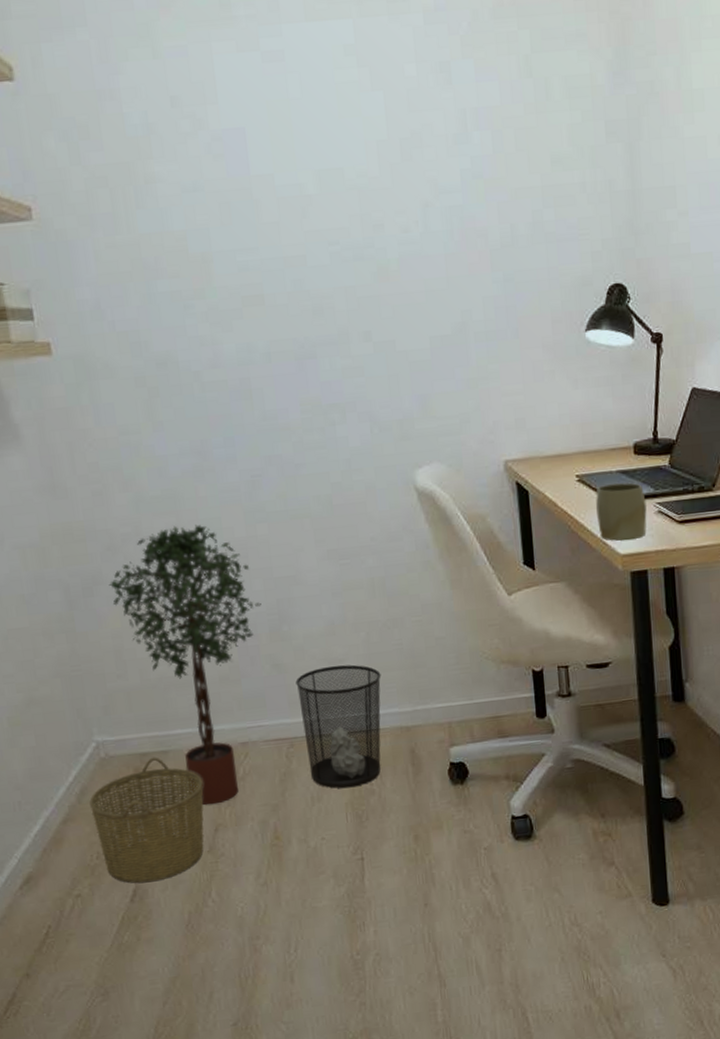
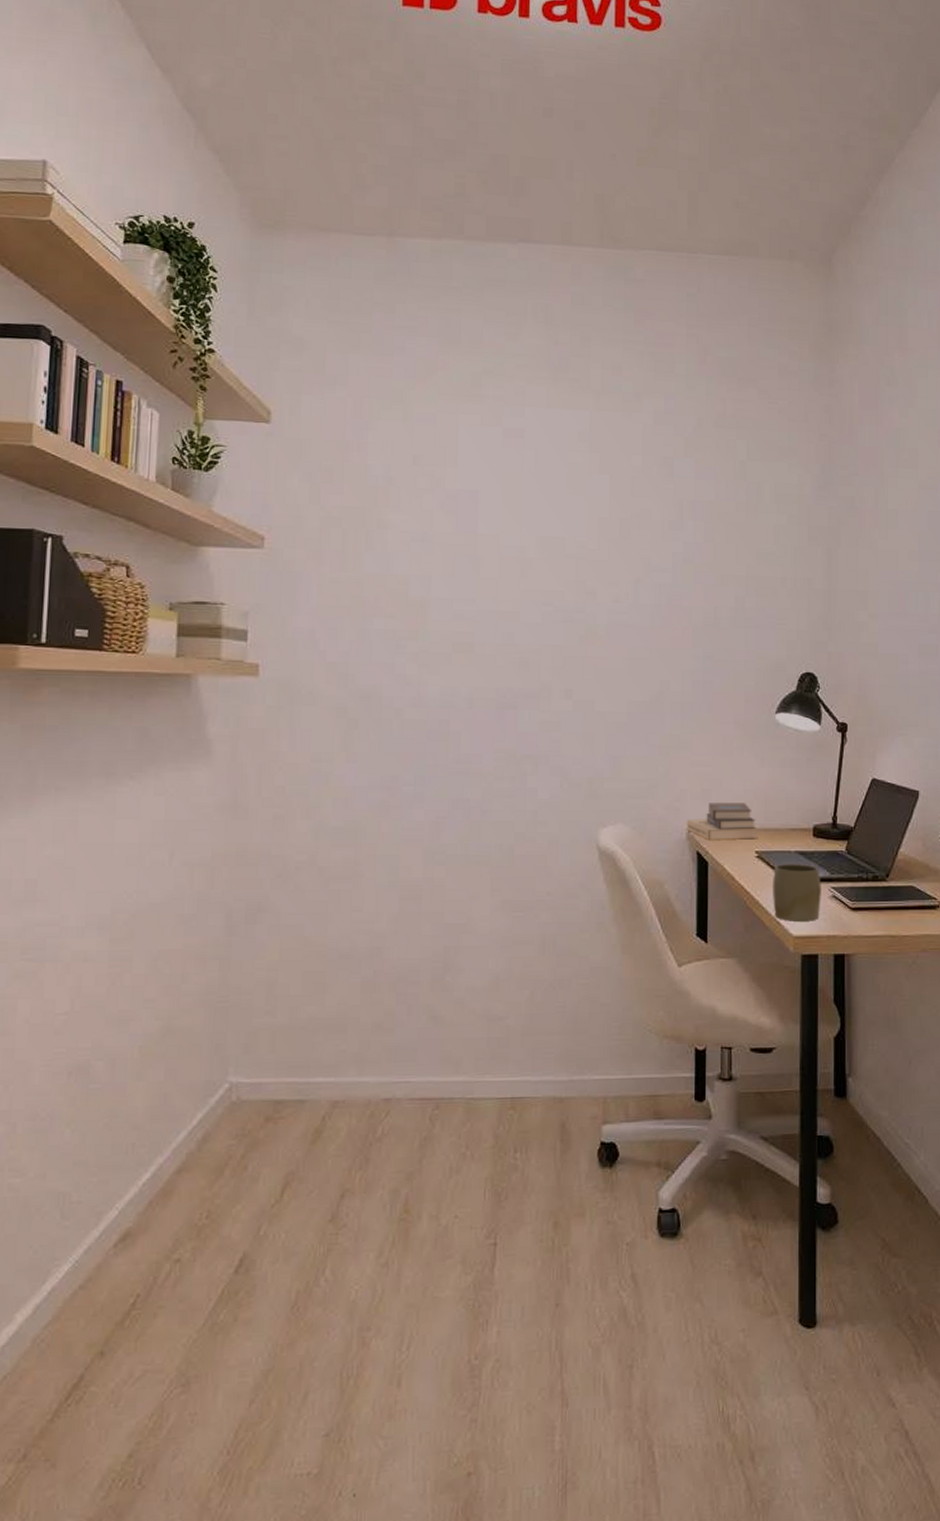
basket: present [89,757,204,883] -> none [210,1106,336,1252]
potted tree: present [110,524,262,806] -> none [275,859,427,1167]
waste bin: present [295,664,381,789] -> none [451,1024,541,1161]
books: none [502,428,577,470] -> present [686,803,758,841]

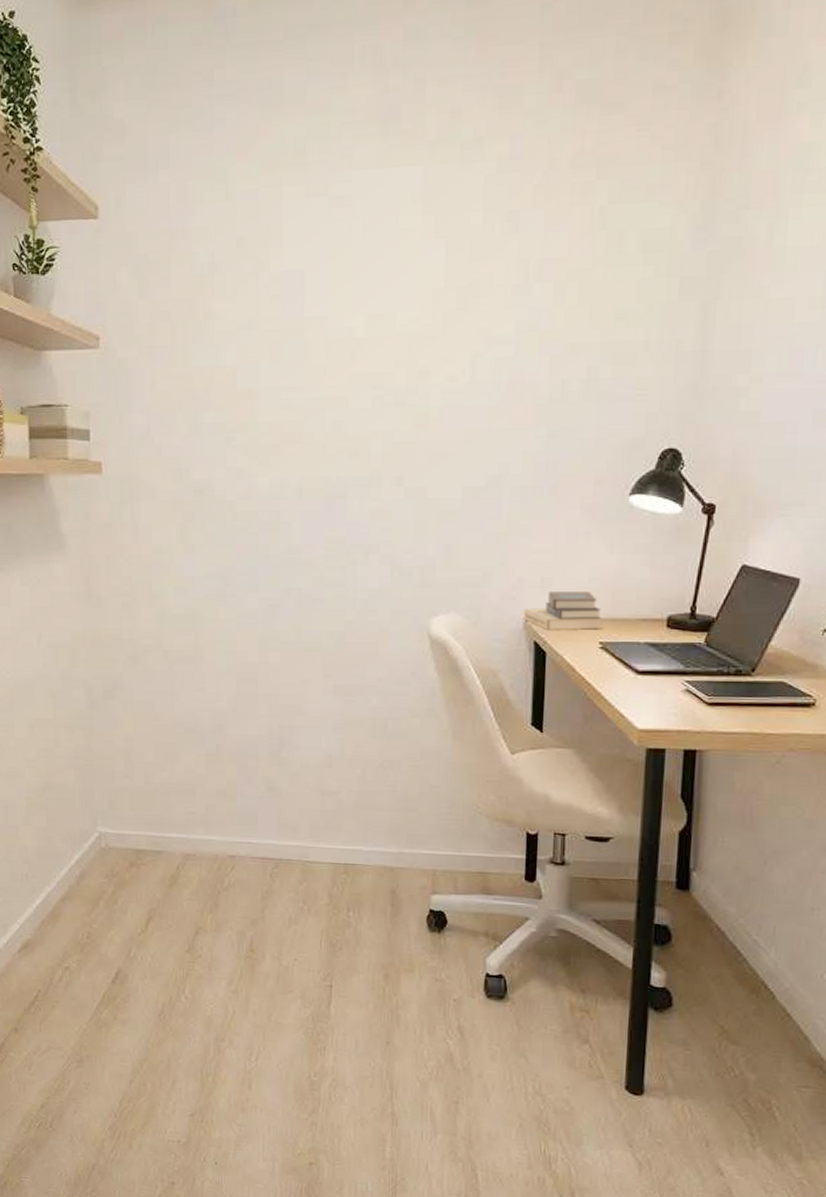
mug: present [772,864,821,921] -> none [616,656,674,715]

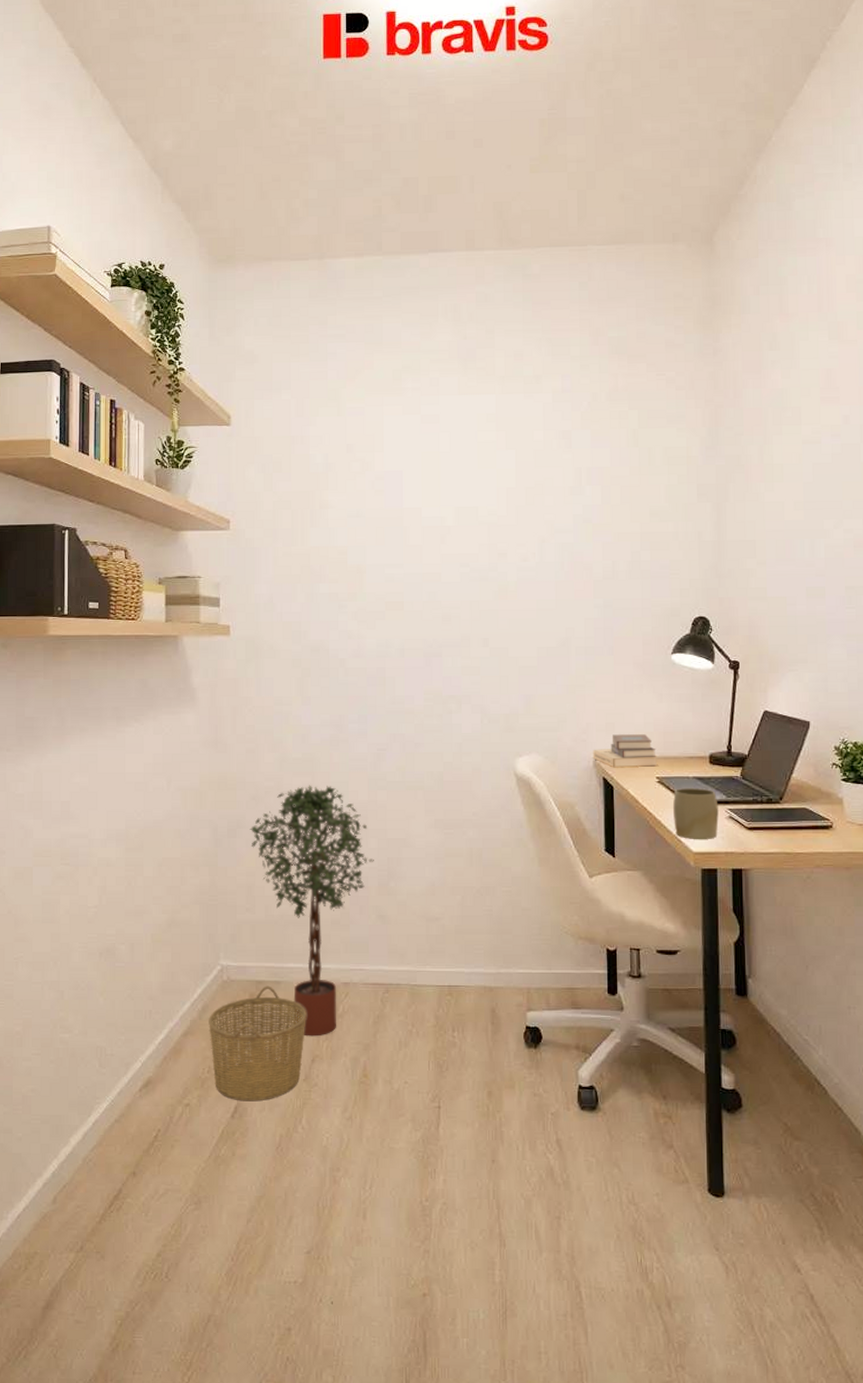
basket: none [87,855,190,969] -> present [209,985,306,1102]
potted tree: none [128,644,264,908] -> present [250,785,374,1037]
mug: none [616,656,674,715] -> present [672,788,719,839]

